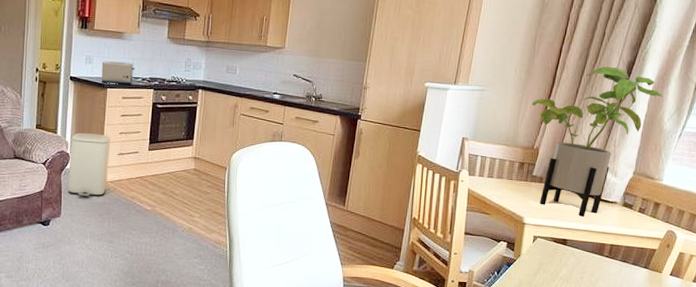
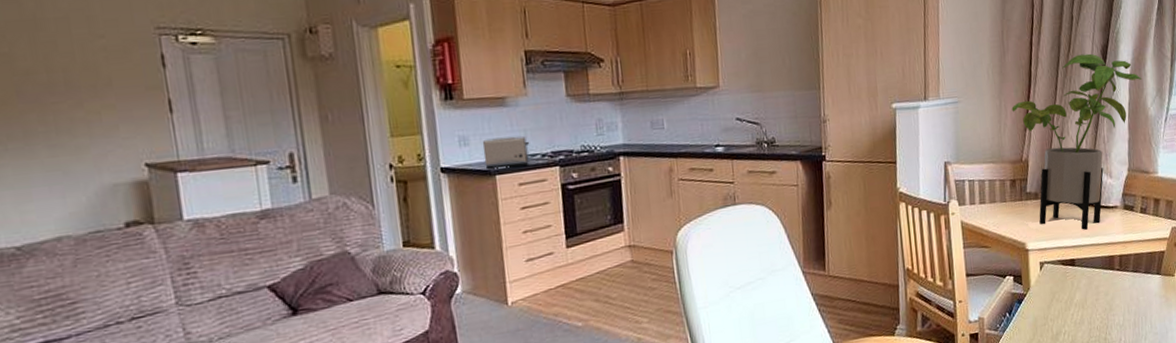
pedal bin: present [68,132,111,197] -> none [457,237,518,328]

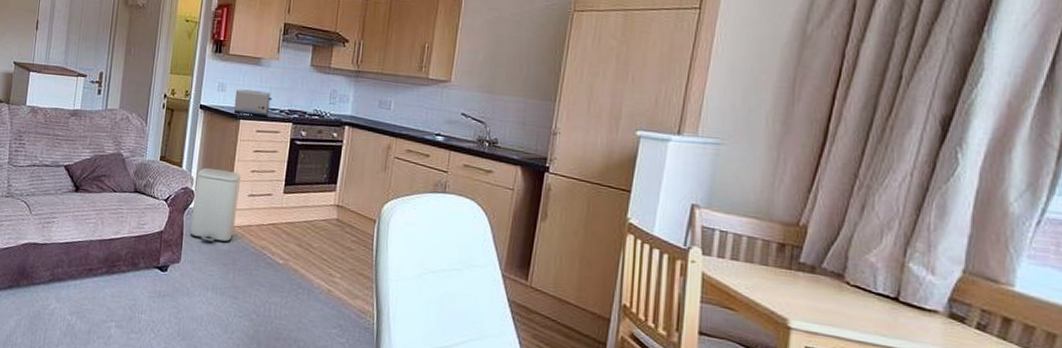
pedal bin: none [457,237,518,328] -> present [190,167,242,243]
house plant: present [1011,53,1141,231] -> none [793,120,1003,329]

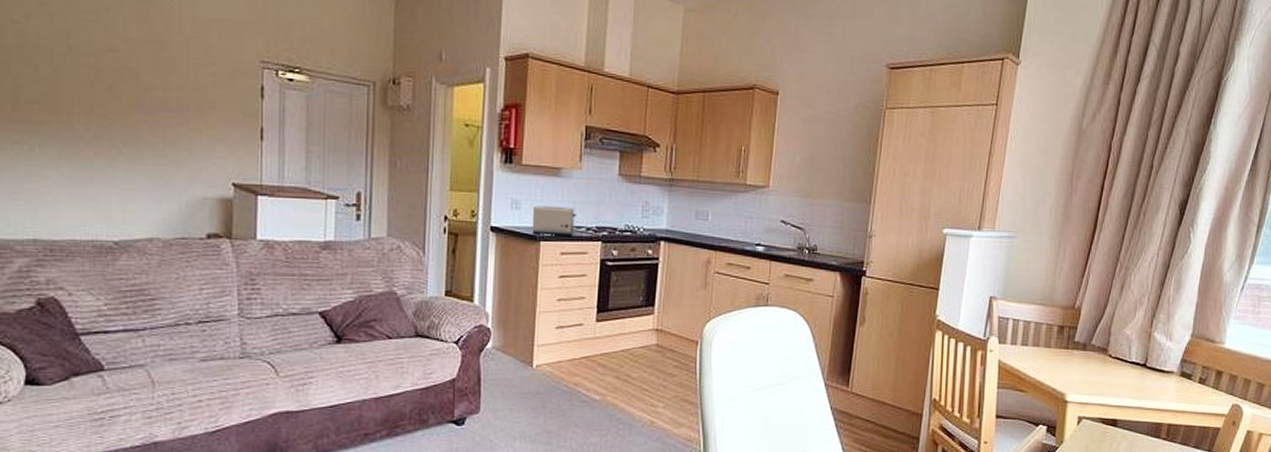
pedal bin: present [190,167,242,243] -> none [489,300,546,384]

